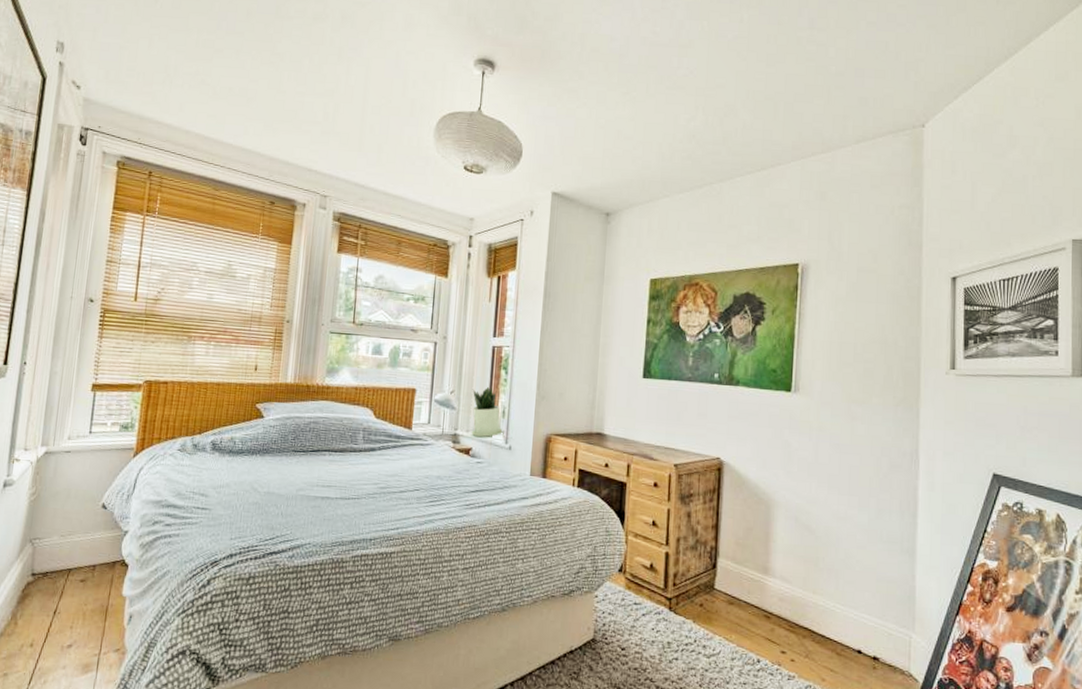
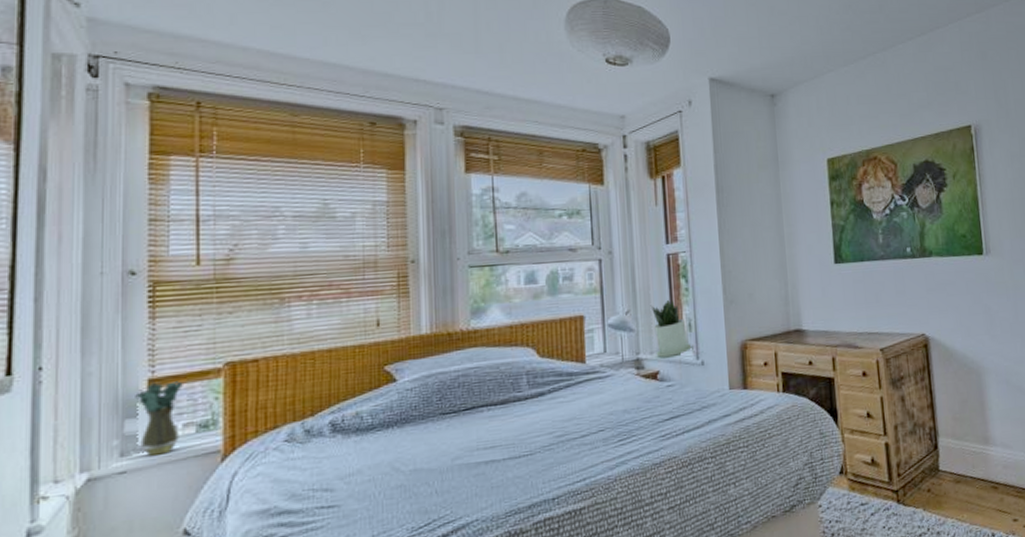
vase: none [81,385,115,443] -> present [135,380,183,456]

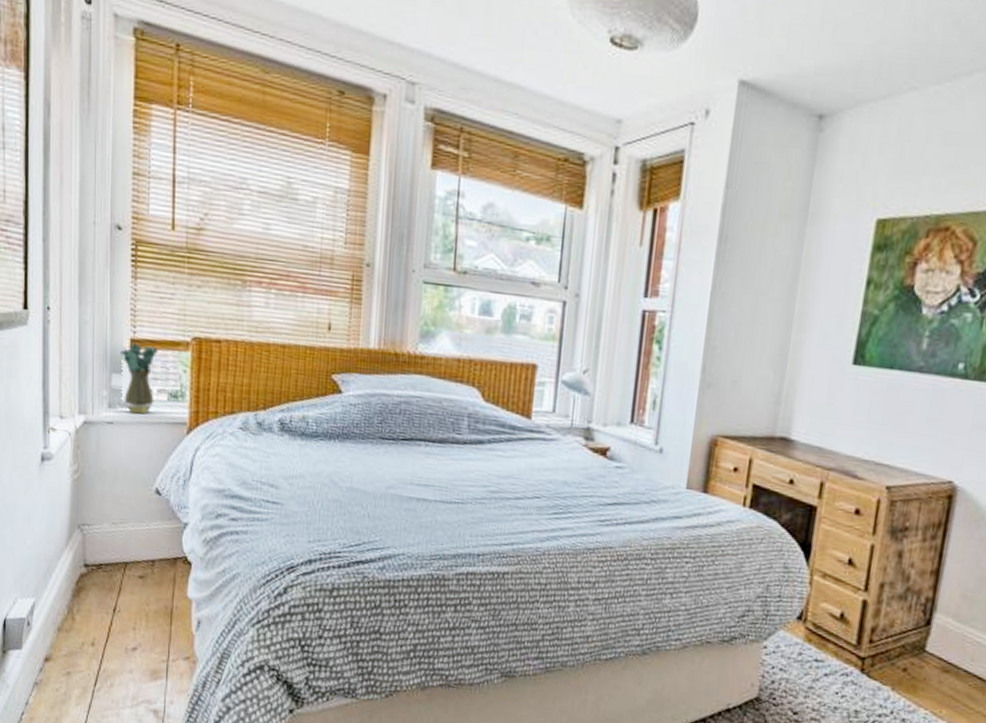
planter: present [650,299,693,357] -> none [609,365,654,435]

